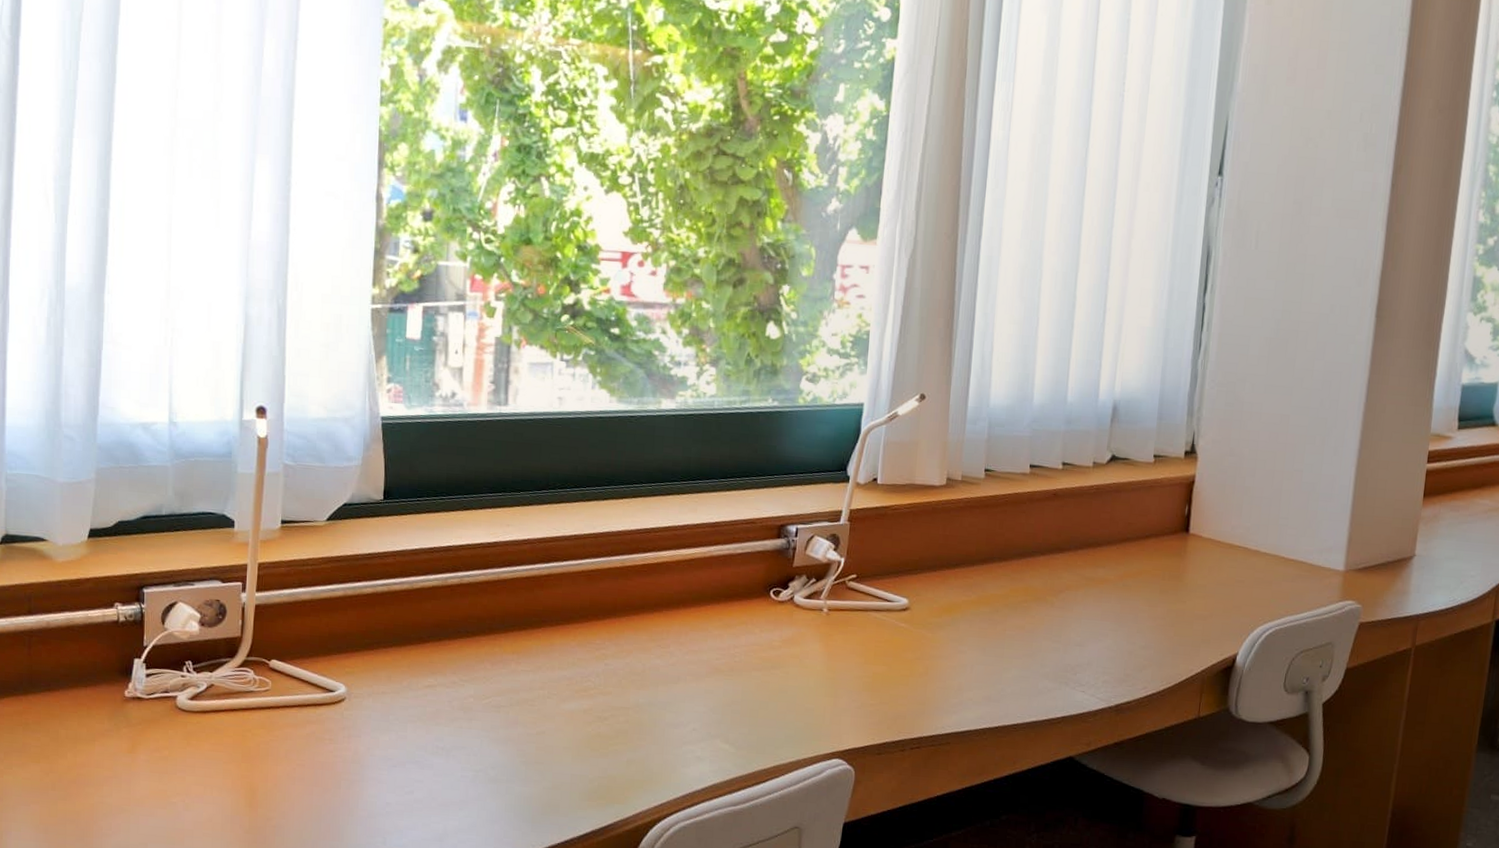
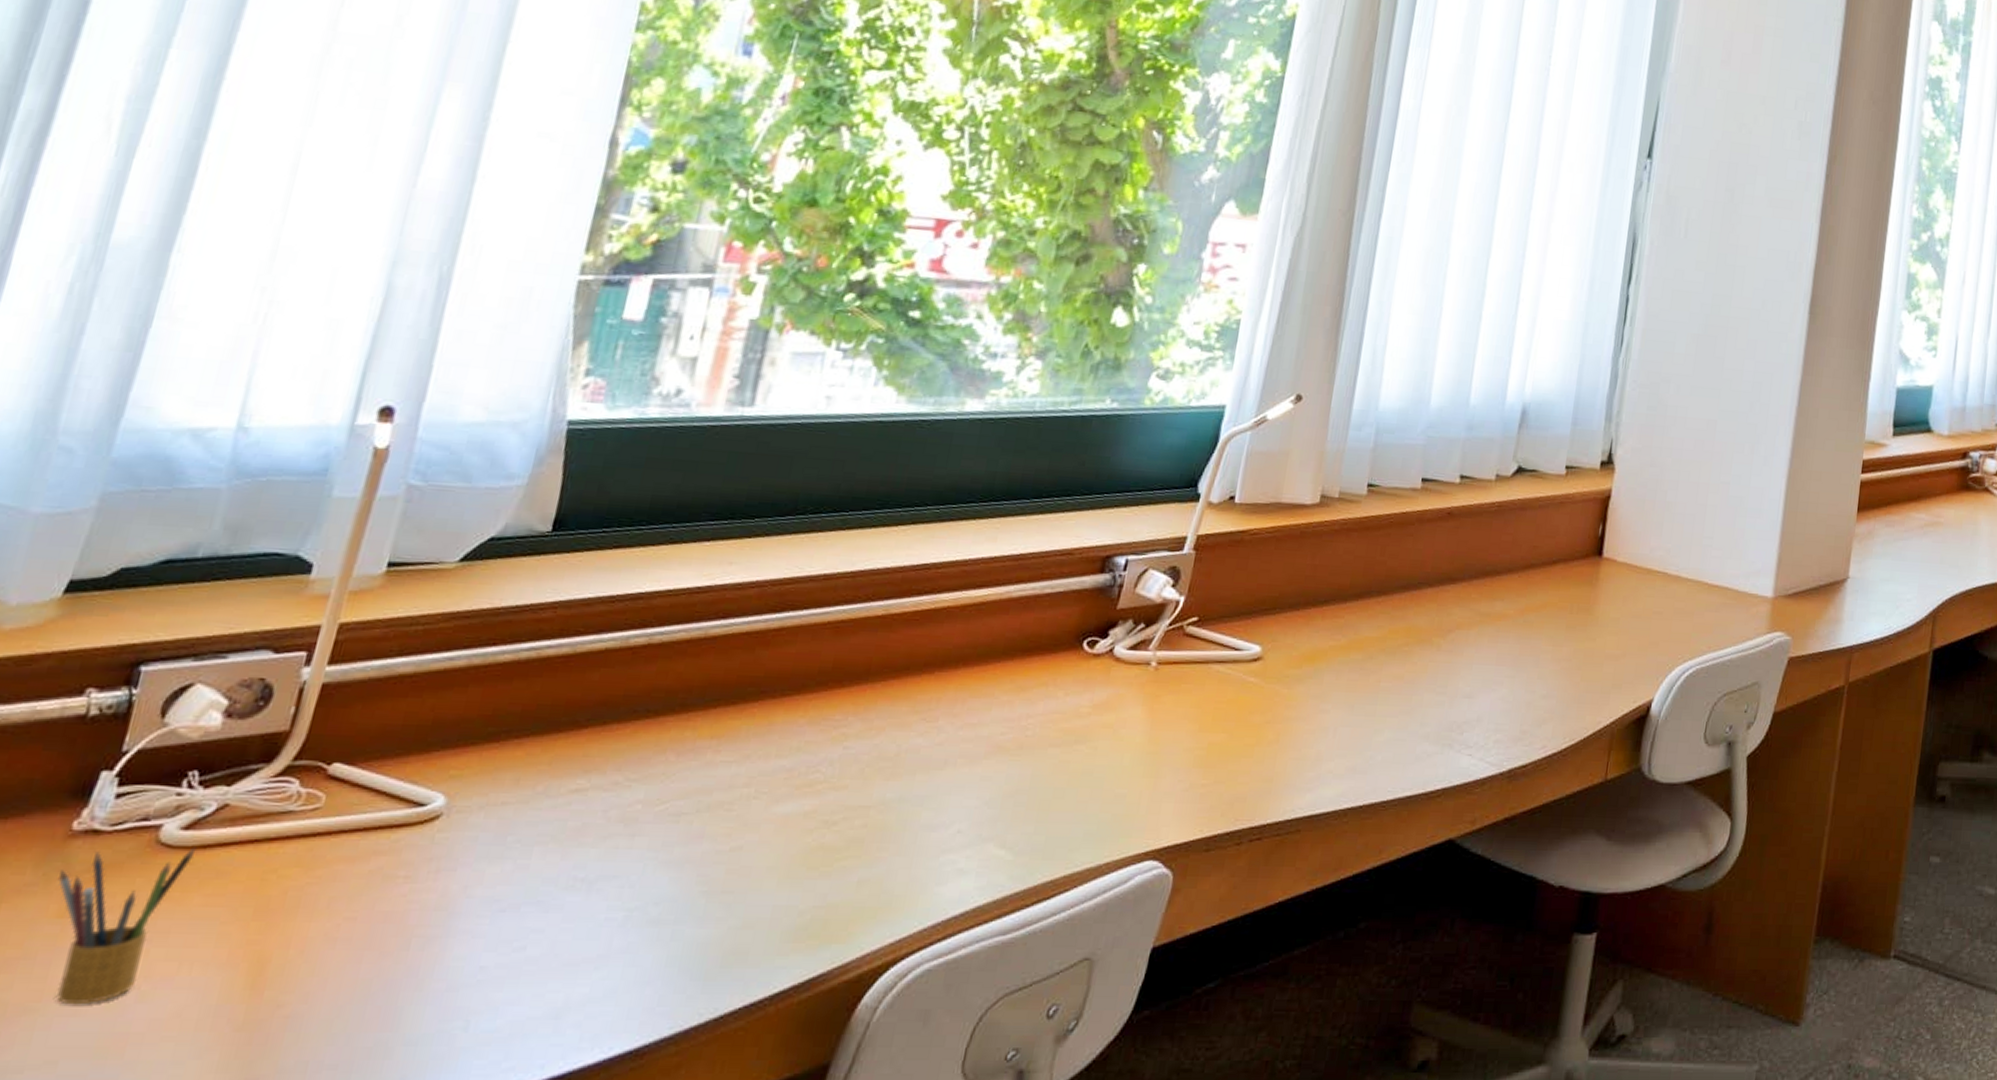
pencil box: none [123,711,200,809] -> present [55,847,197,1005]

